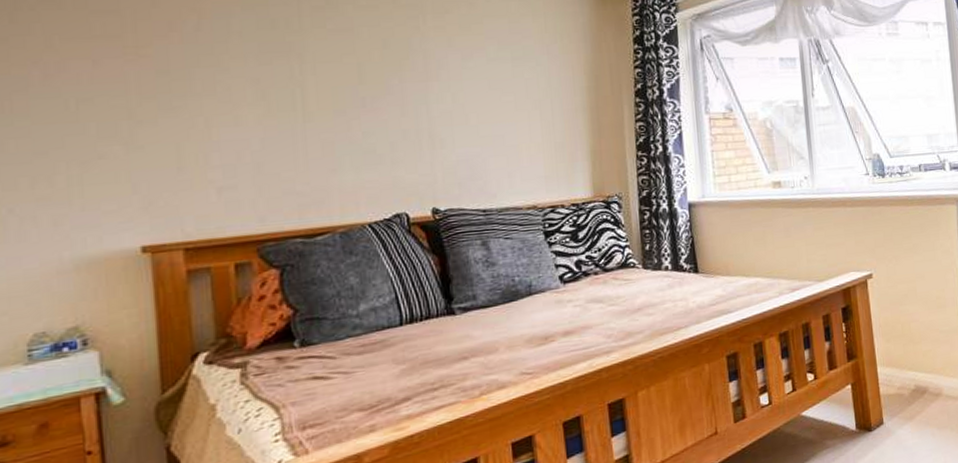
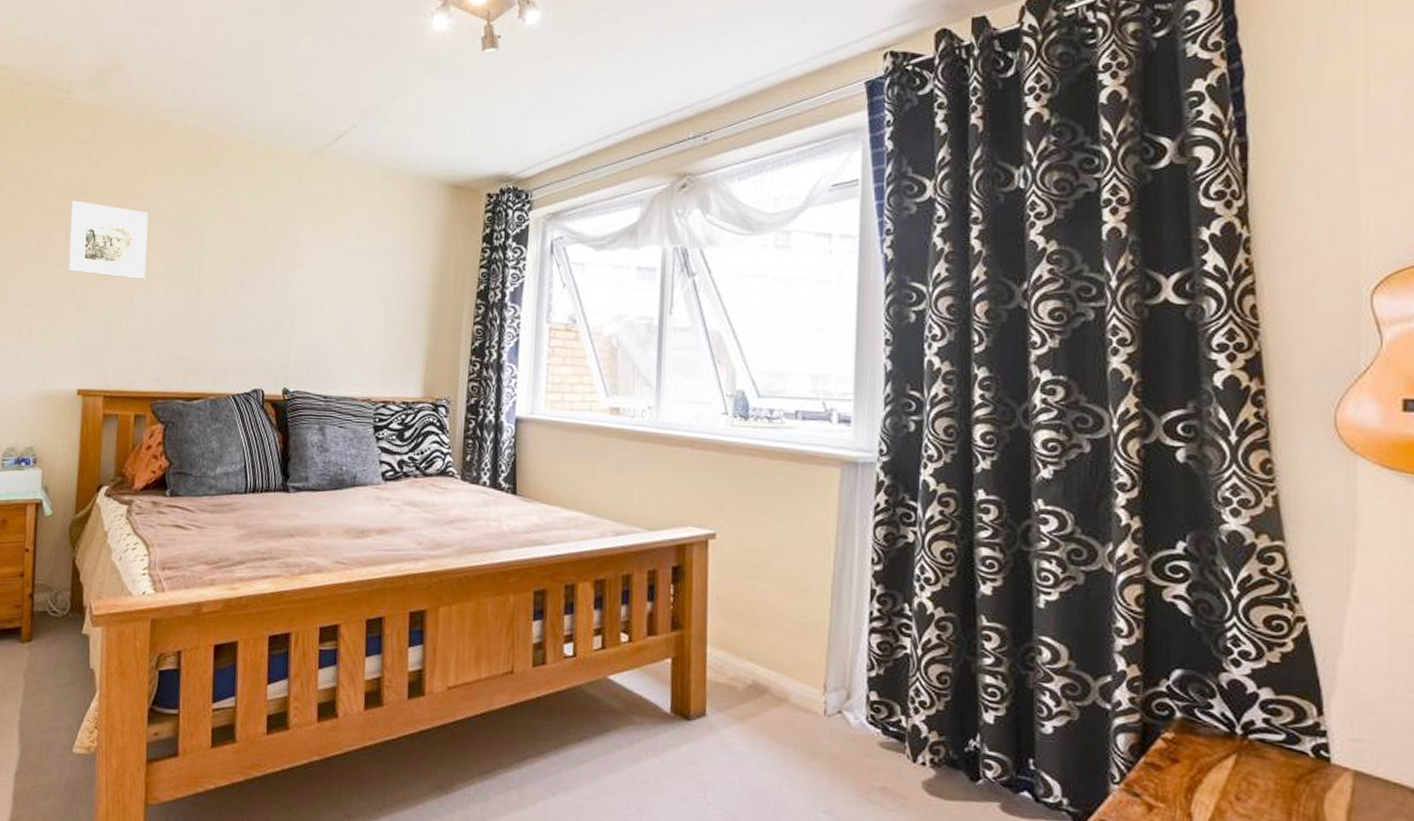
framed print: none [95,20,227,109] -> present [69,200,149,279]

